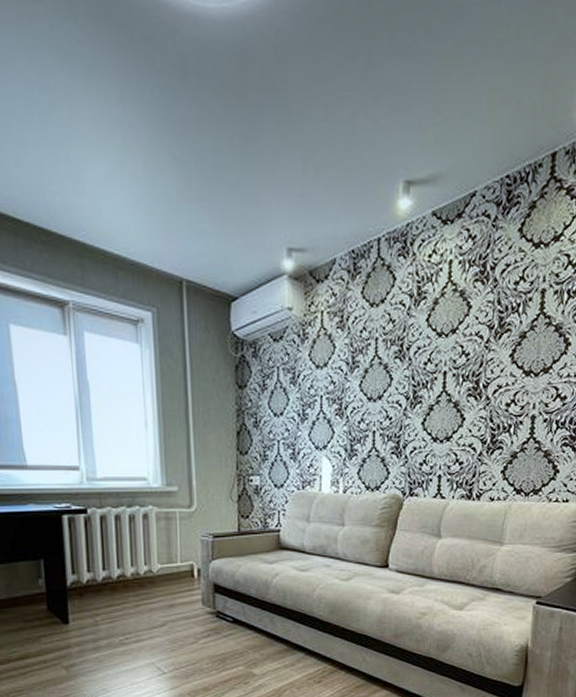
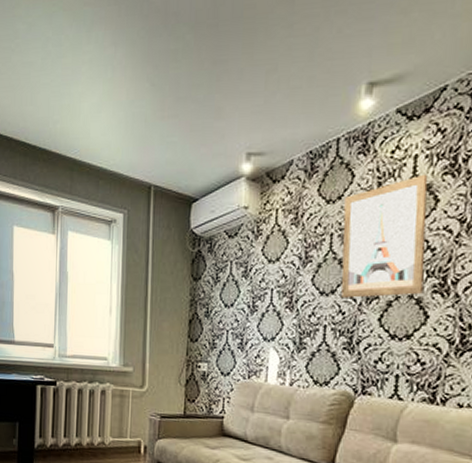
wall art: none [387,280,462,403] -> present [341,174,429,298]

